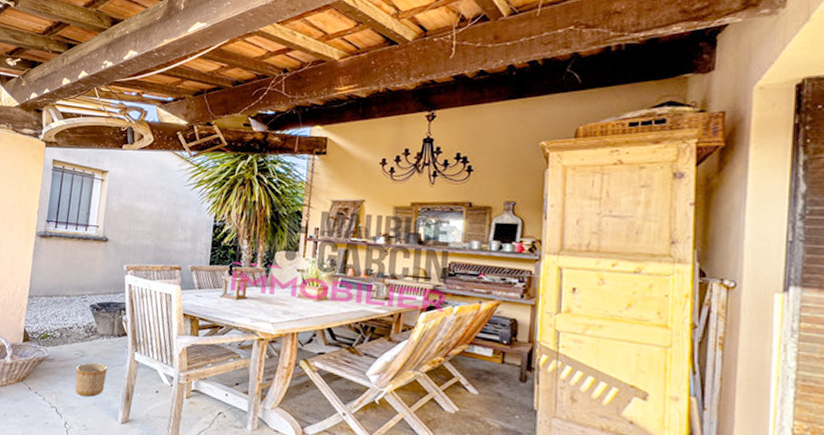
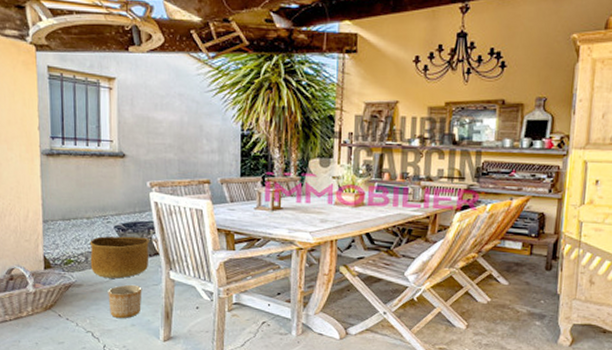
basket: none [64,314,120,356] -> present [89,236,149,279]

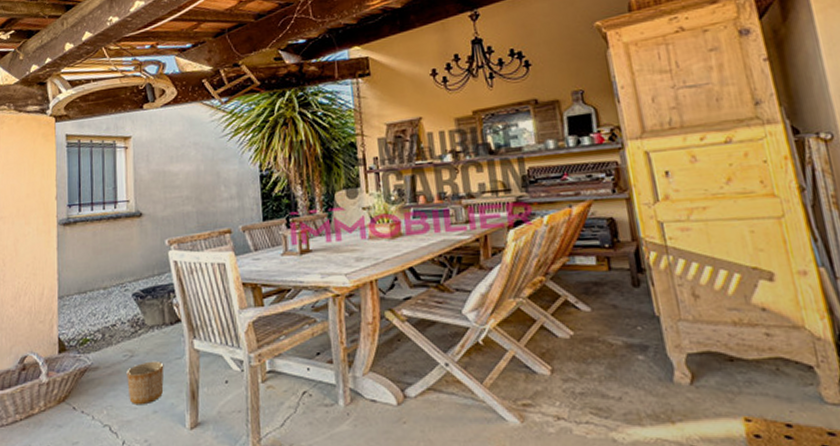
basket: present [89,236,149,279] -> none [106,302,171,356]

